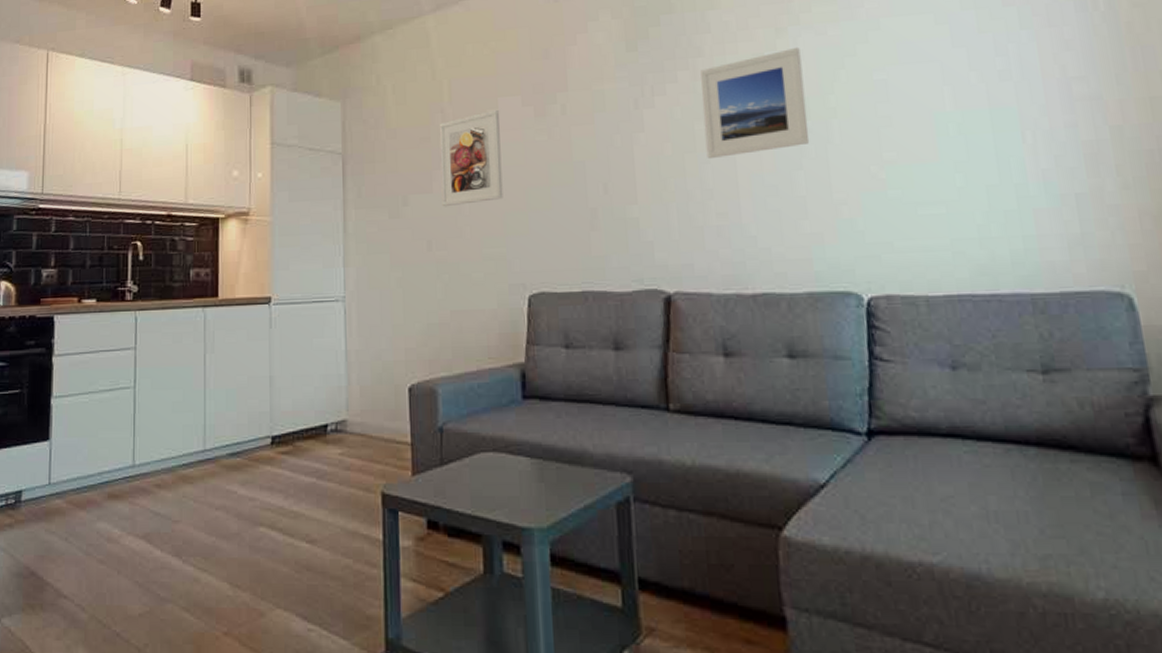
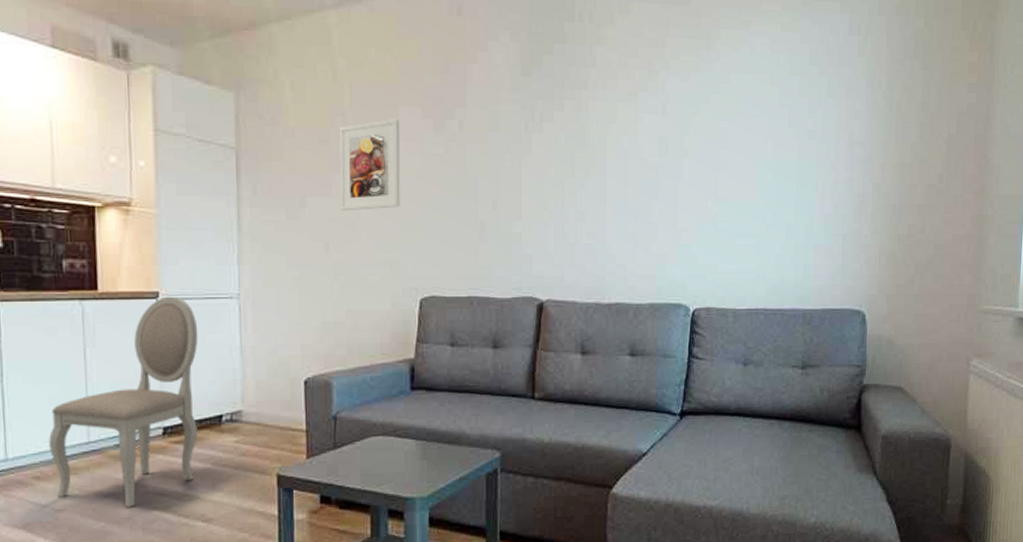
dining chair: none [170,301,306,522] -> present [49,296,199,508]
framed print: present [700,46,810,158] -> none [583,90,666,184]

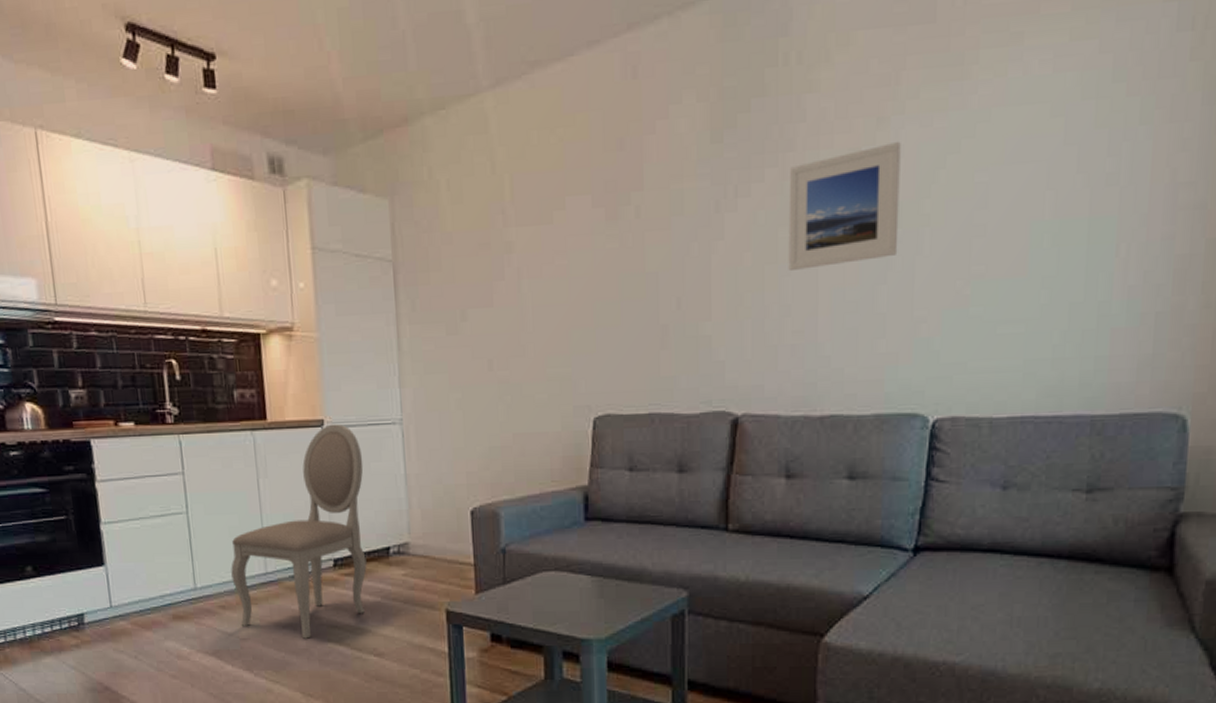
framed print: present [339,118,400,211] -> none [500,210,569,323]
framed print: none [583,90,666,184] -> present [788,141,901,270]

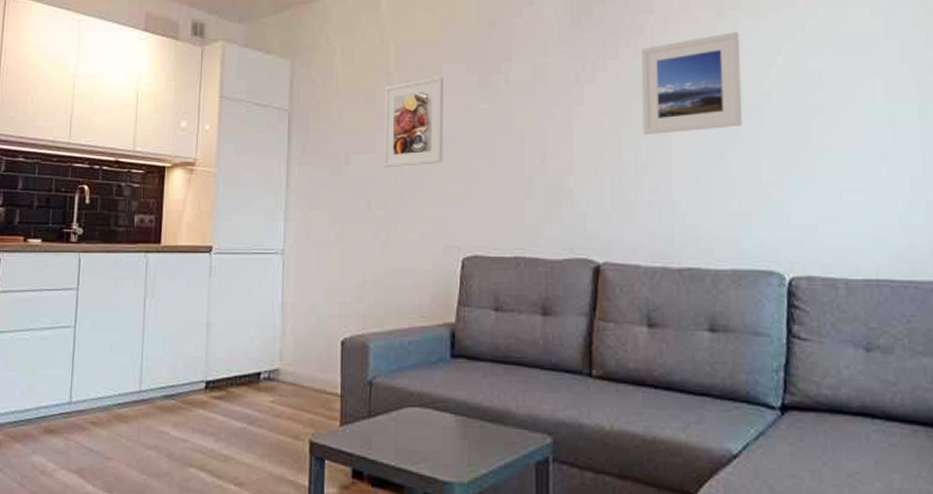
dining chair: present [231,423,367,639] -> none [106,250,244,462]
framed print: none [500,210,569,323] -> present [383,75,443,168]

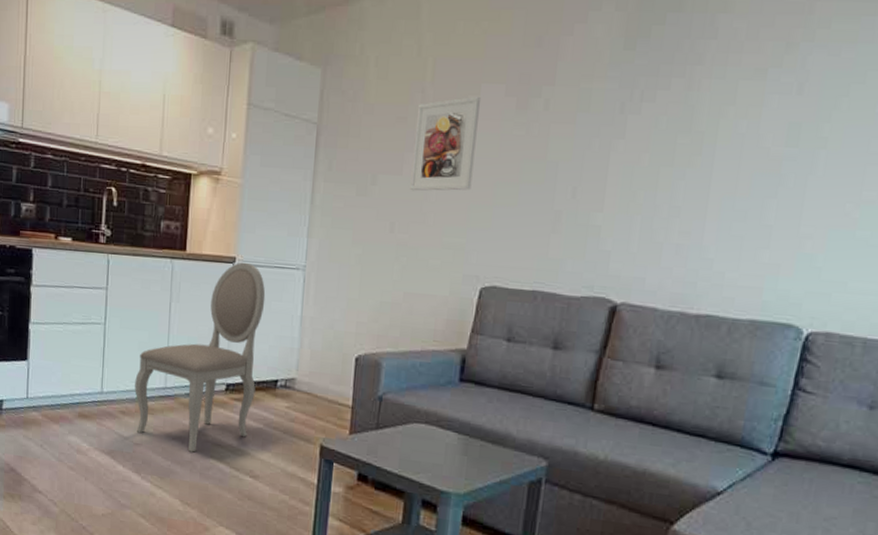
dining chair: none [106,250,244,462] -> present [135,262,266,453]
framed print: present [640,31,743,134] -> none [682,66,807,176]

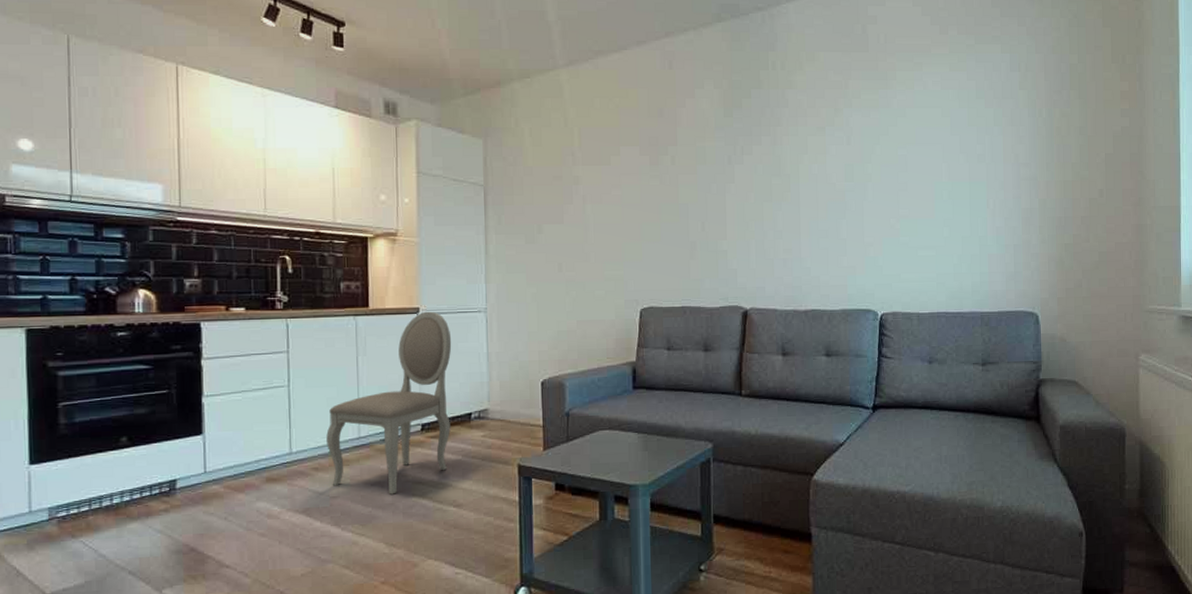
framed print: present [410,96,480,191] -> none [570,156,622,236]

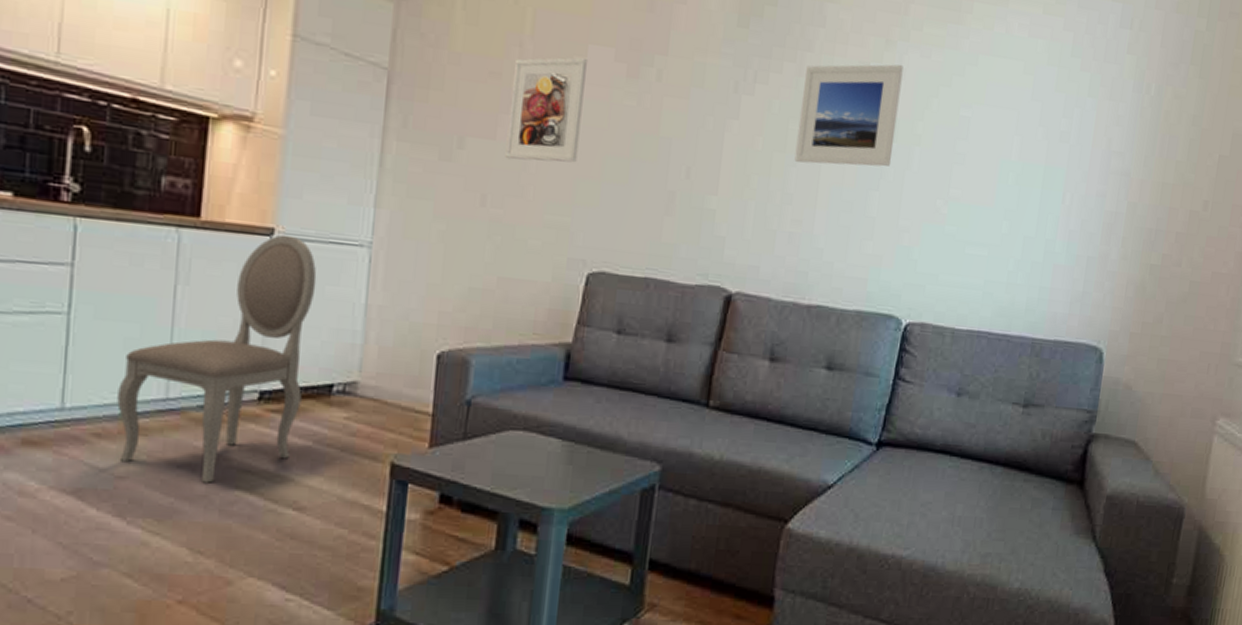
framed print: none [570,156,622,236] -> present [505,57,587,163]
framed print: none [778,124,852,207] -> present [794,64,904,167]

